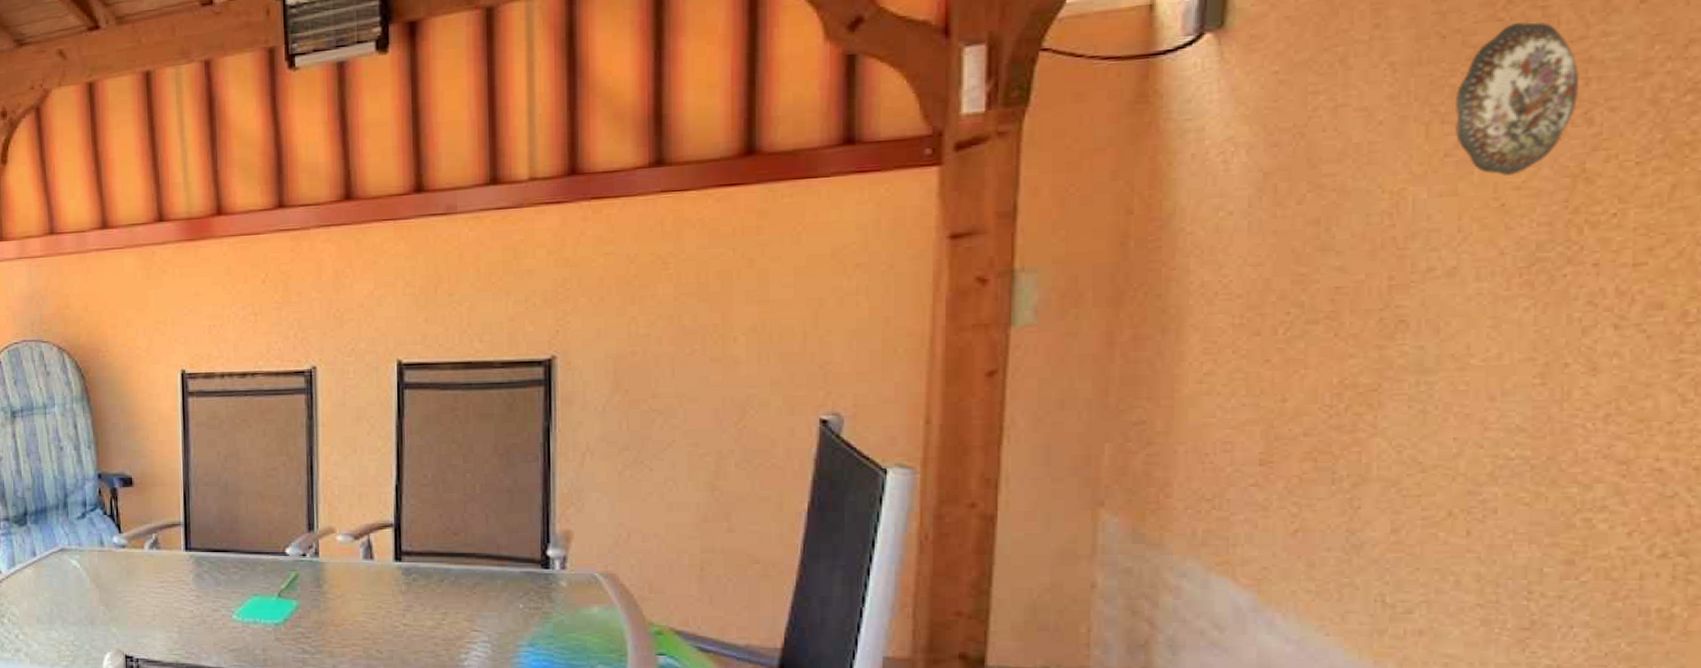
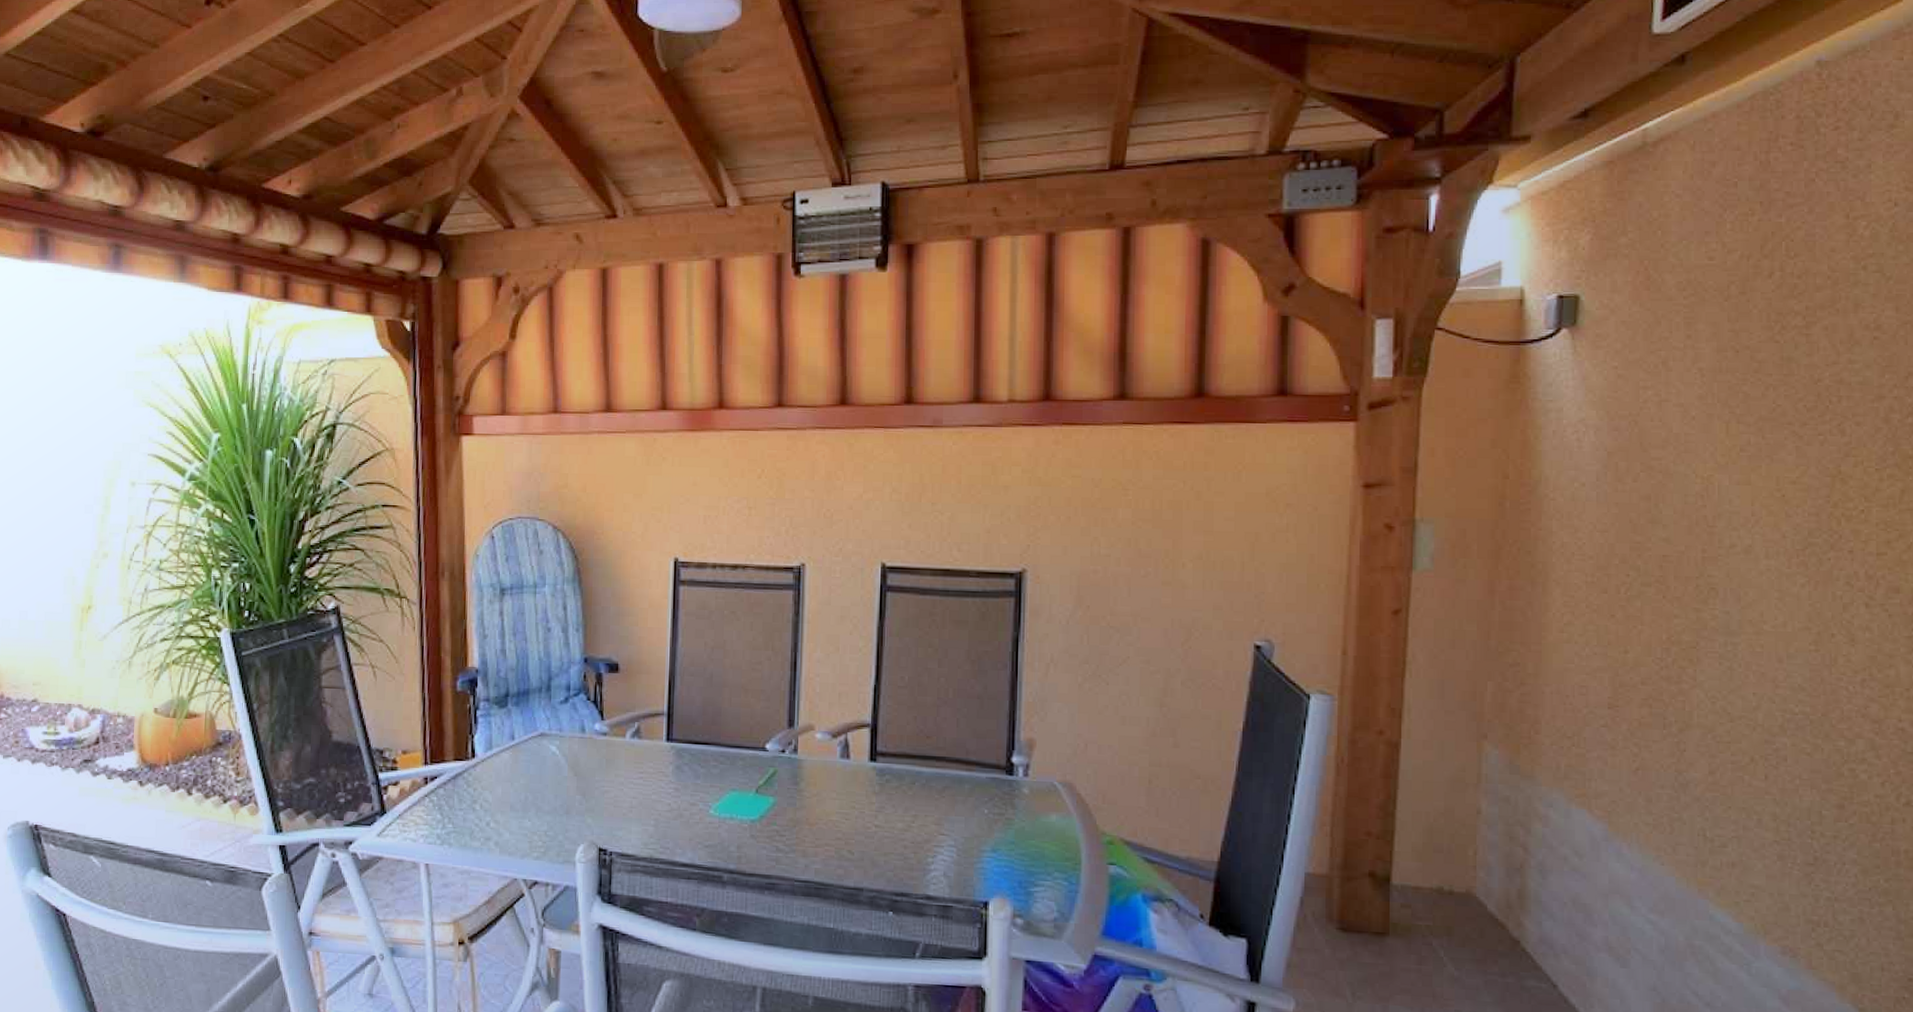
decorative plate: present [1456,21,1580,176] -> none [1748,346,1835,471]

